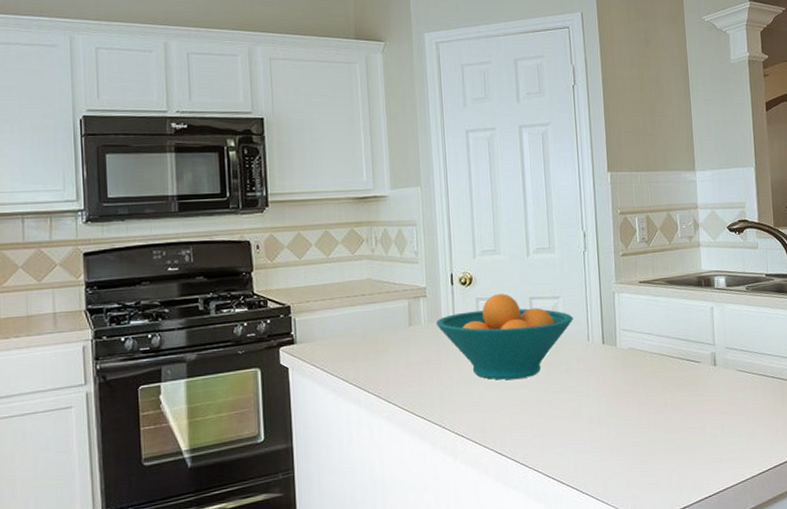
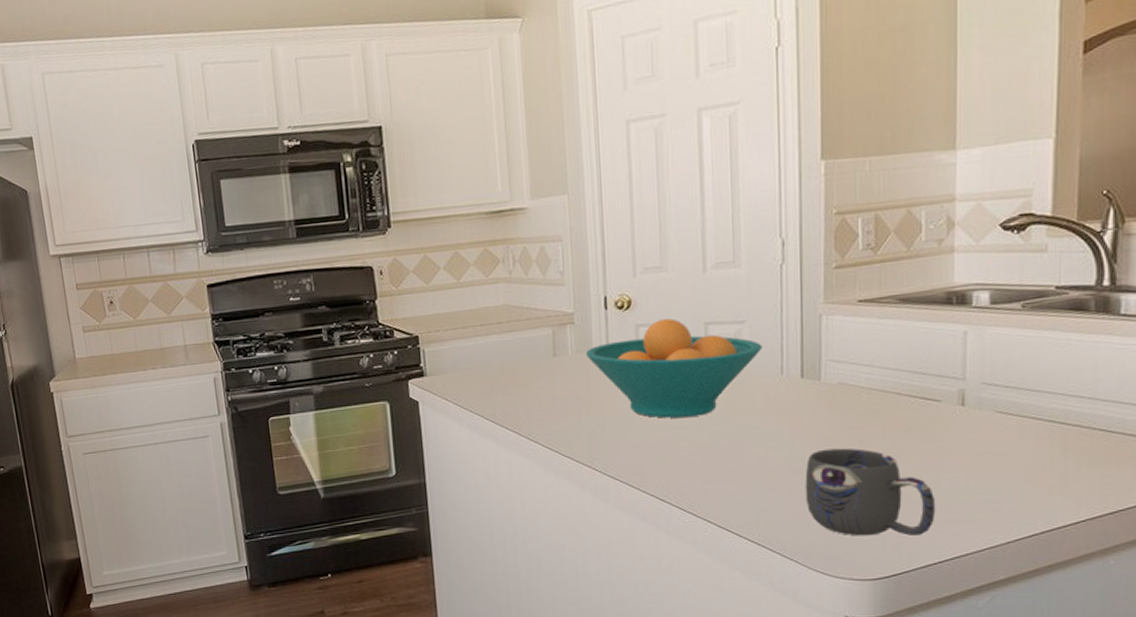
mug: none [609,402,704,478] -> present [805,448,936,536]

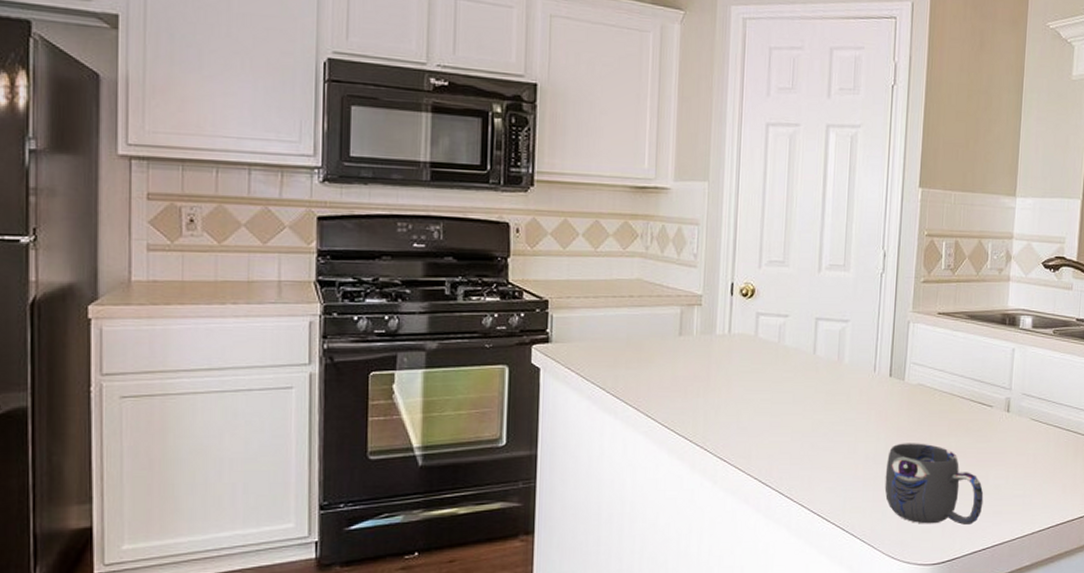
fruit bowl: present [586,318,762,418] -> none [710,310,861,405]

